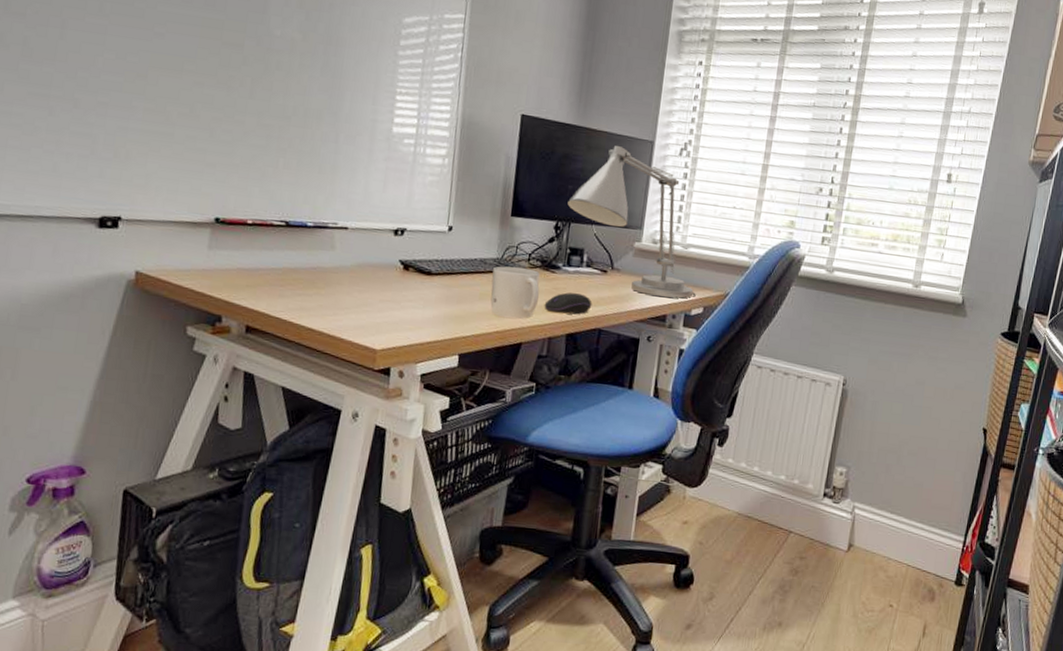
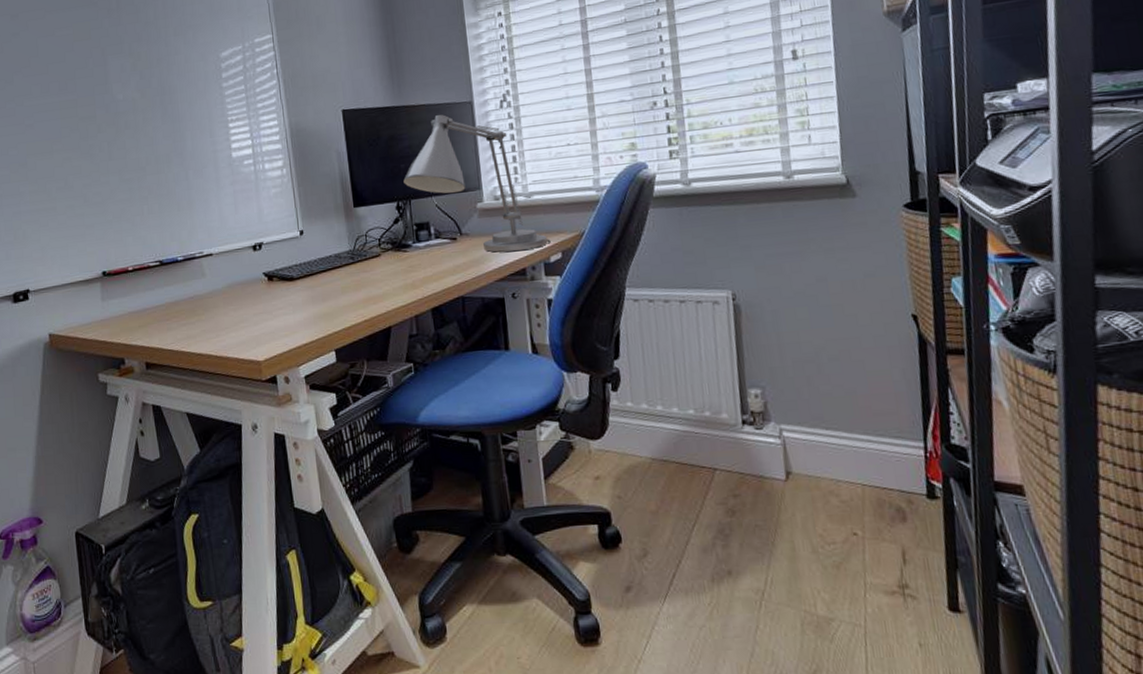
mug: present [490,266,540,320] -> none [348,253,397,307]
computer mouse: present [544,292,593,315] -> none [403,266,450,291]

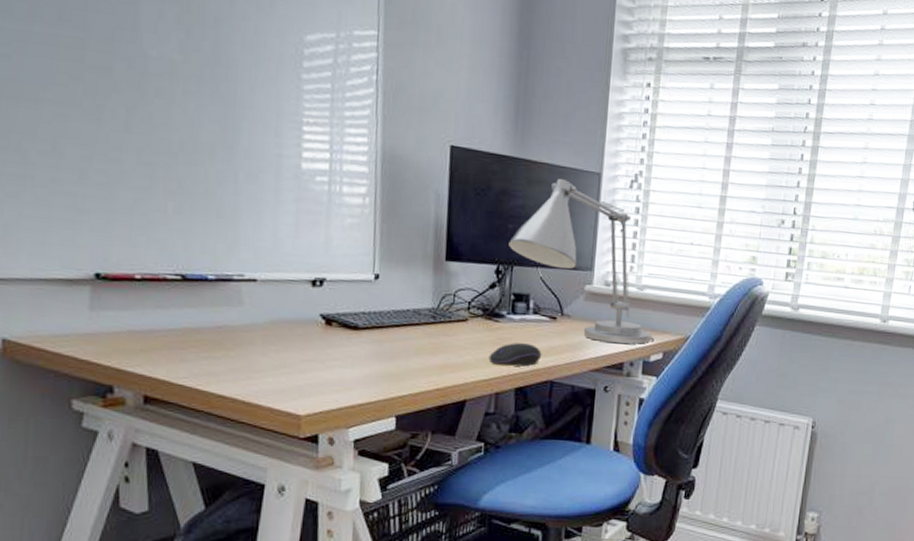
computer mouse: none [403,266,450,291] -> present [488,343,542,367]

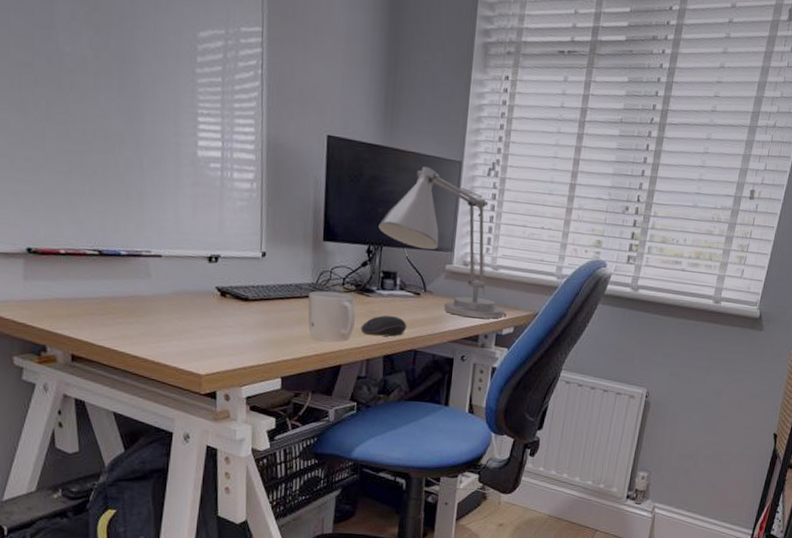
mug: none [427,316,482,375] -> present [308,291,355,343]

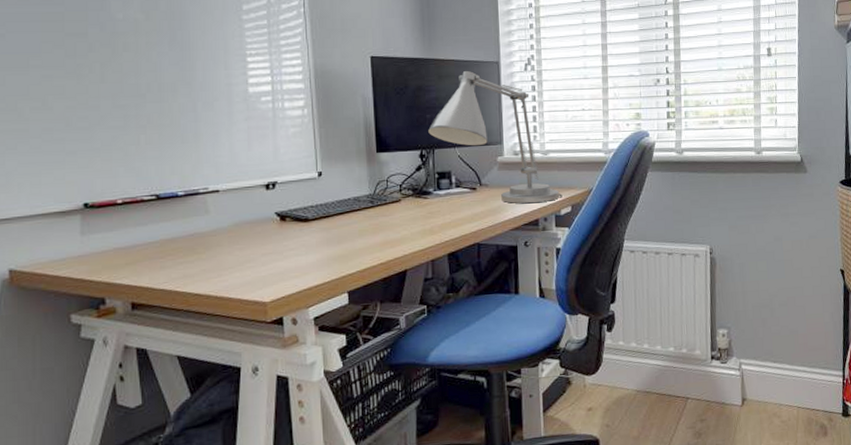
mug: present [308,291,355,343] -> none [368,199,416,250]
computer mouse: present [360,315,407,337] -> none [422,214,468,237]

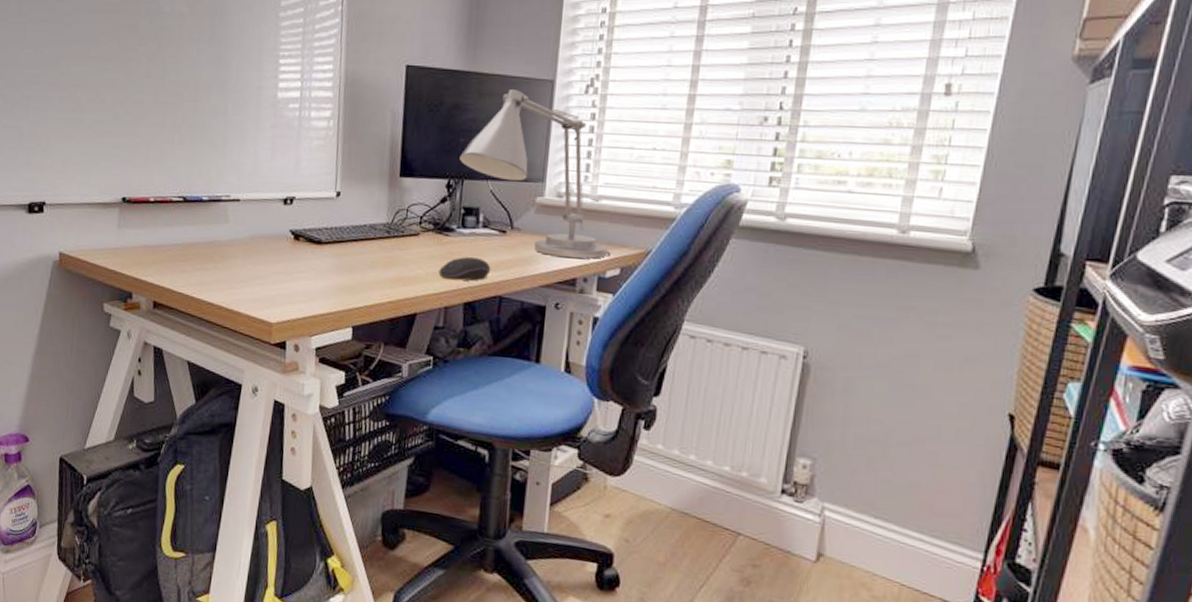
computer mouse: none [422,214,468,237] -> present [438,257,491,281]

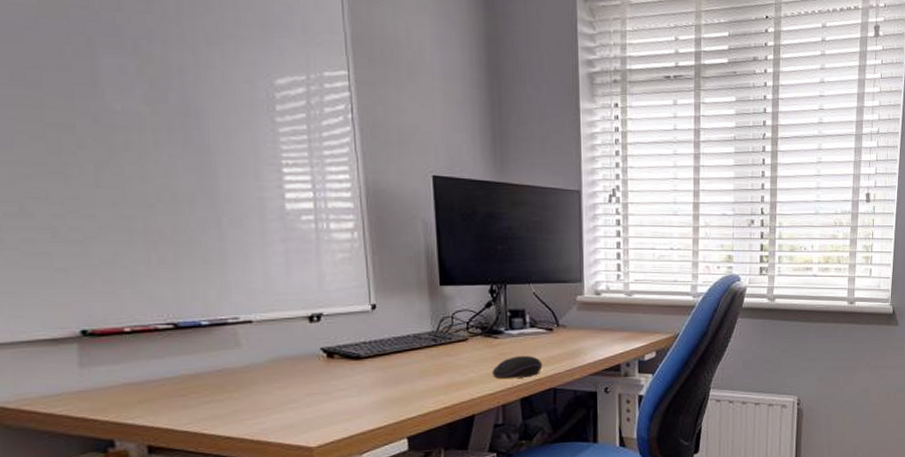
desk lamp: present [459,90,611,259] -> none [499,199,647,348]

